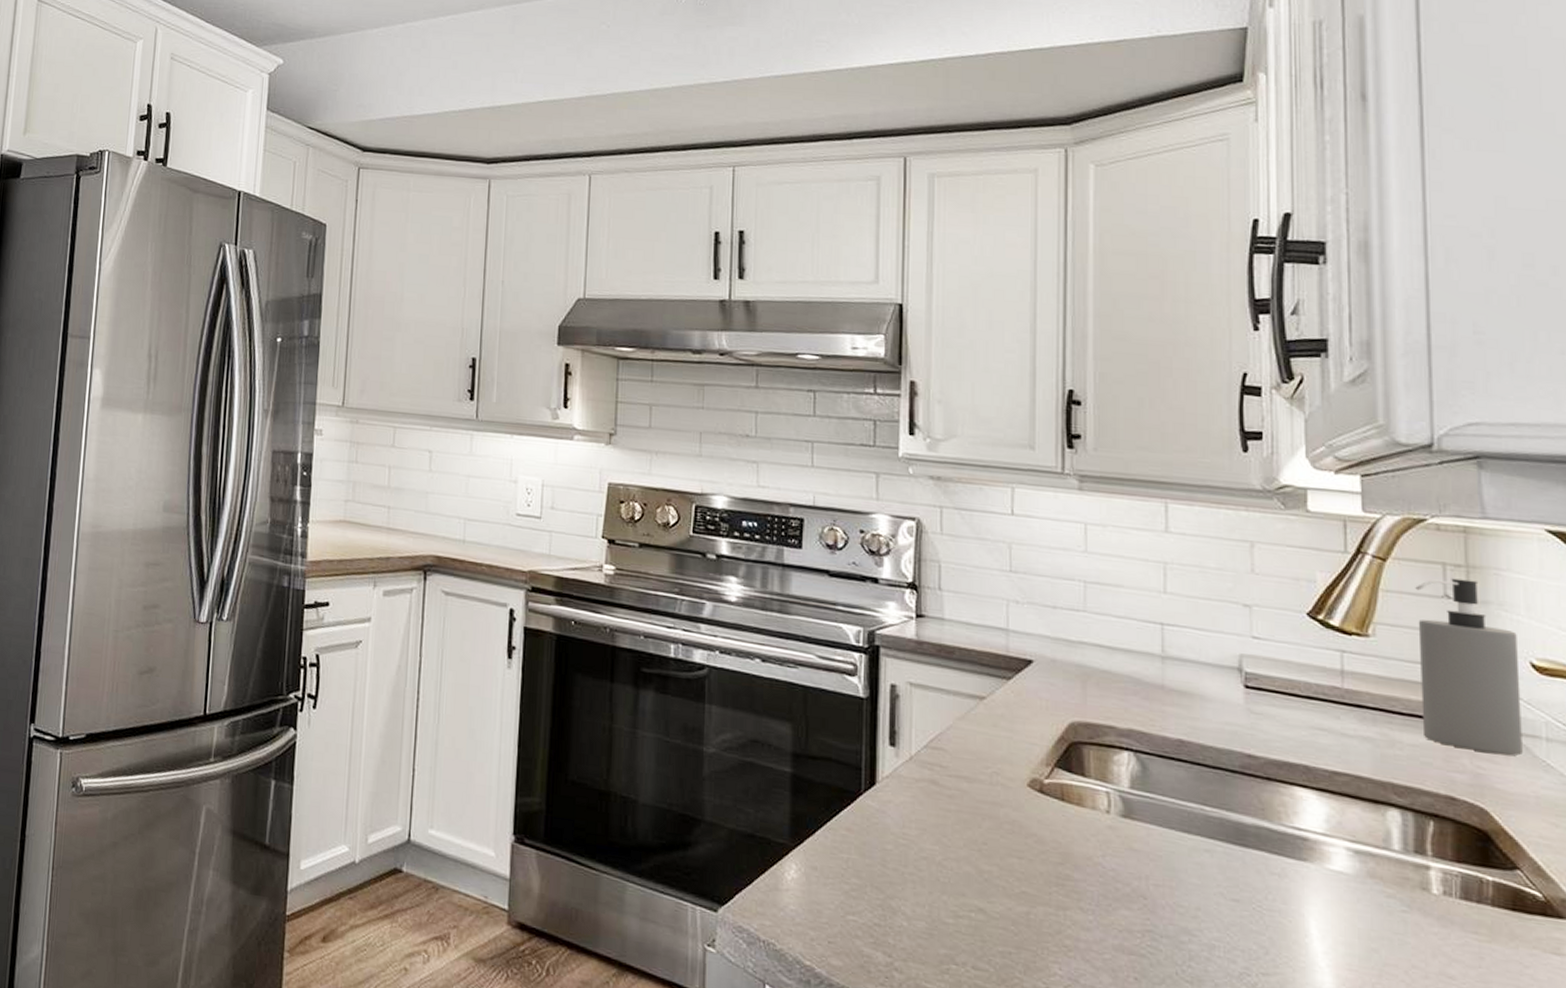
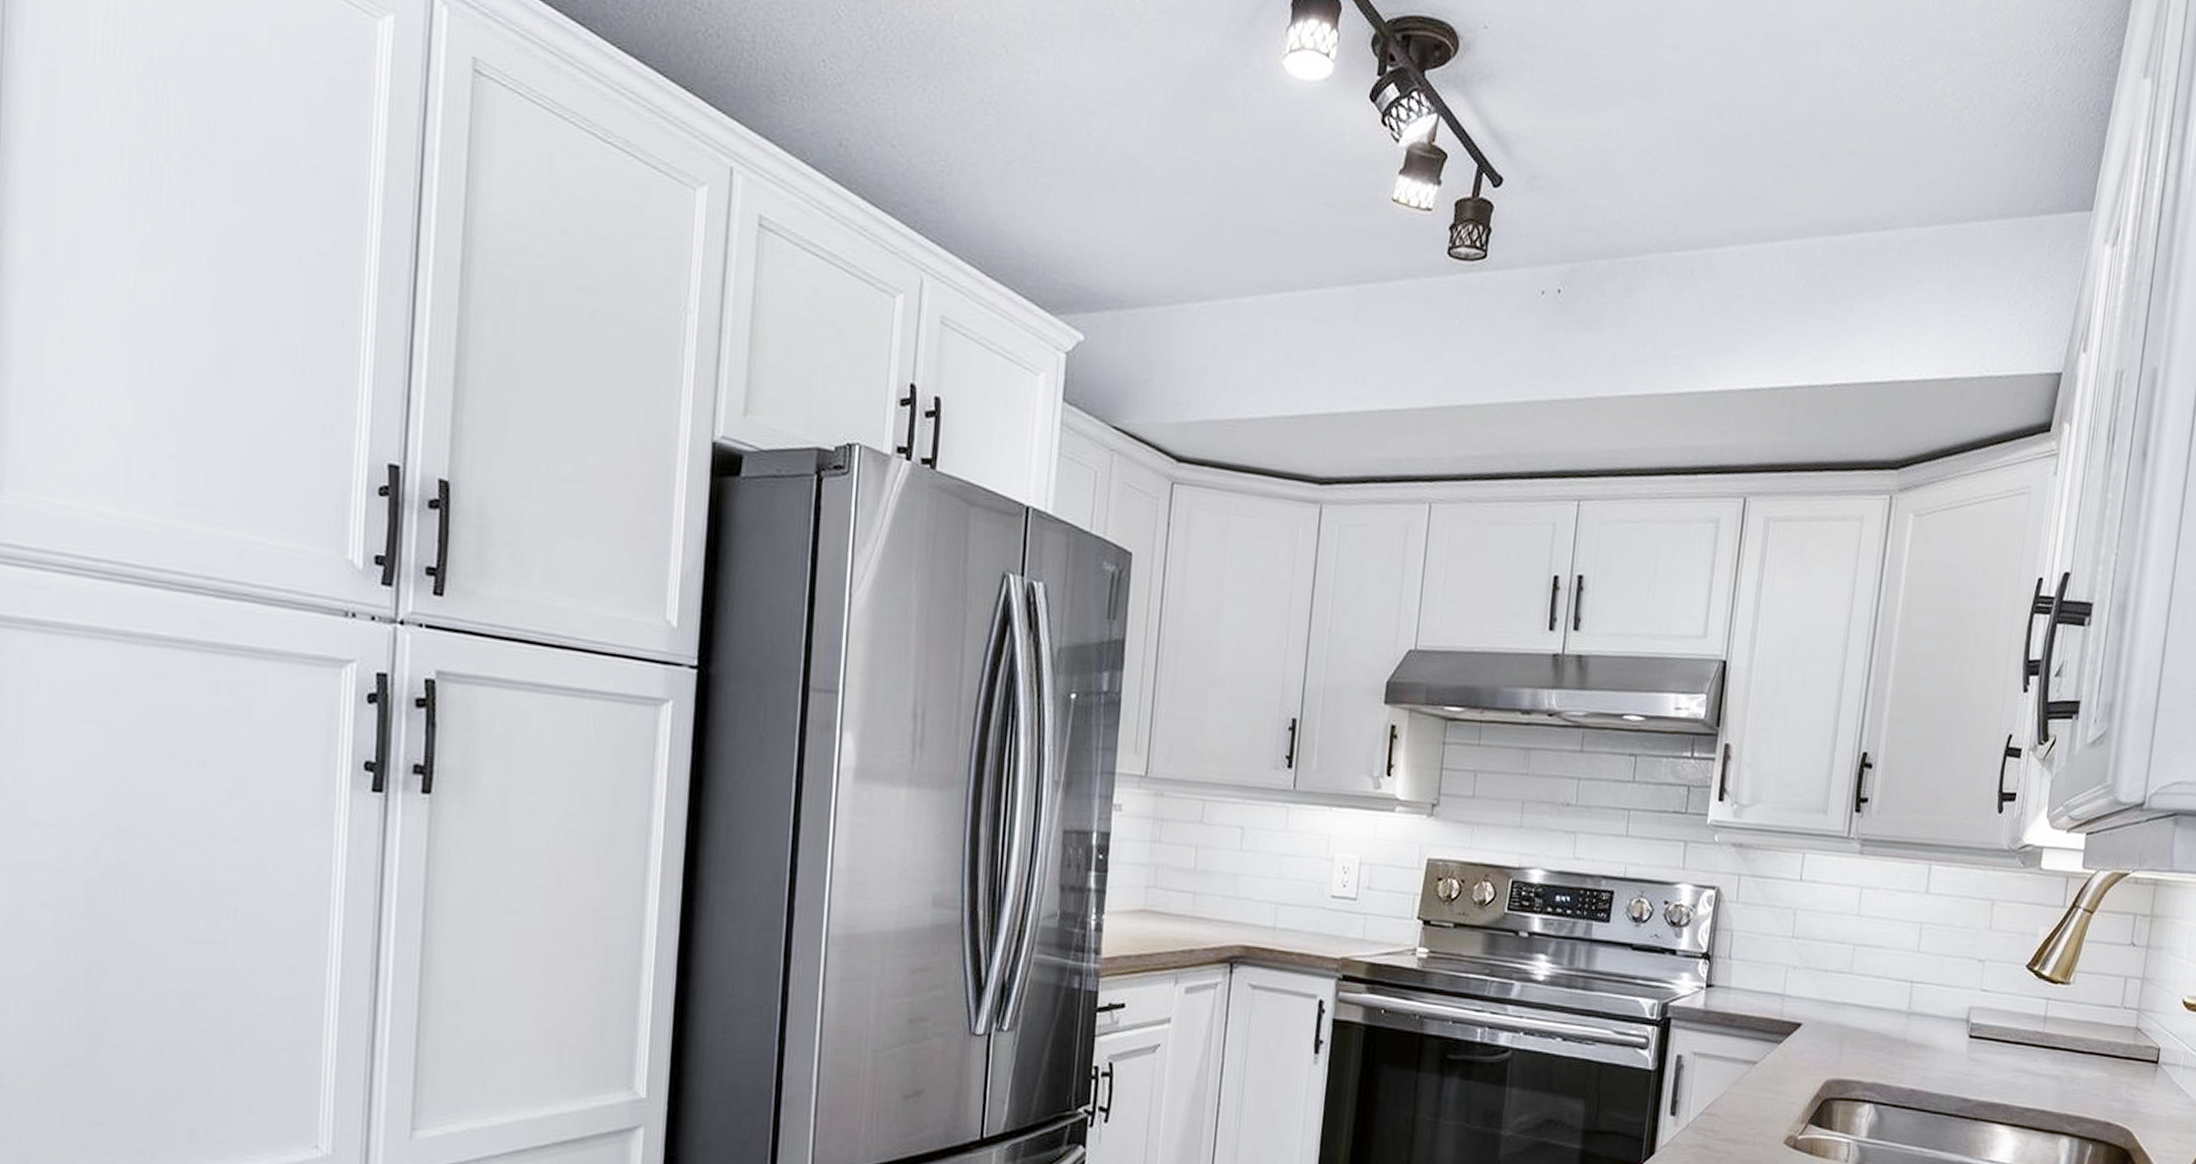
soap dispenser: present [1415,578,1523,756] -> none [2096,927,2178,1083]

